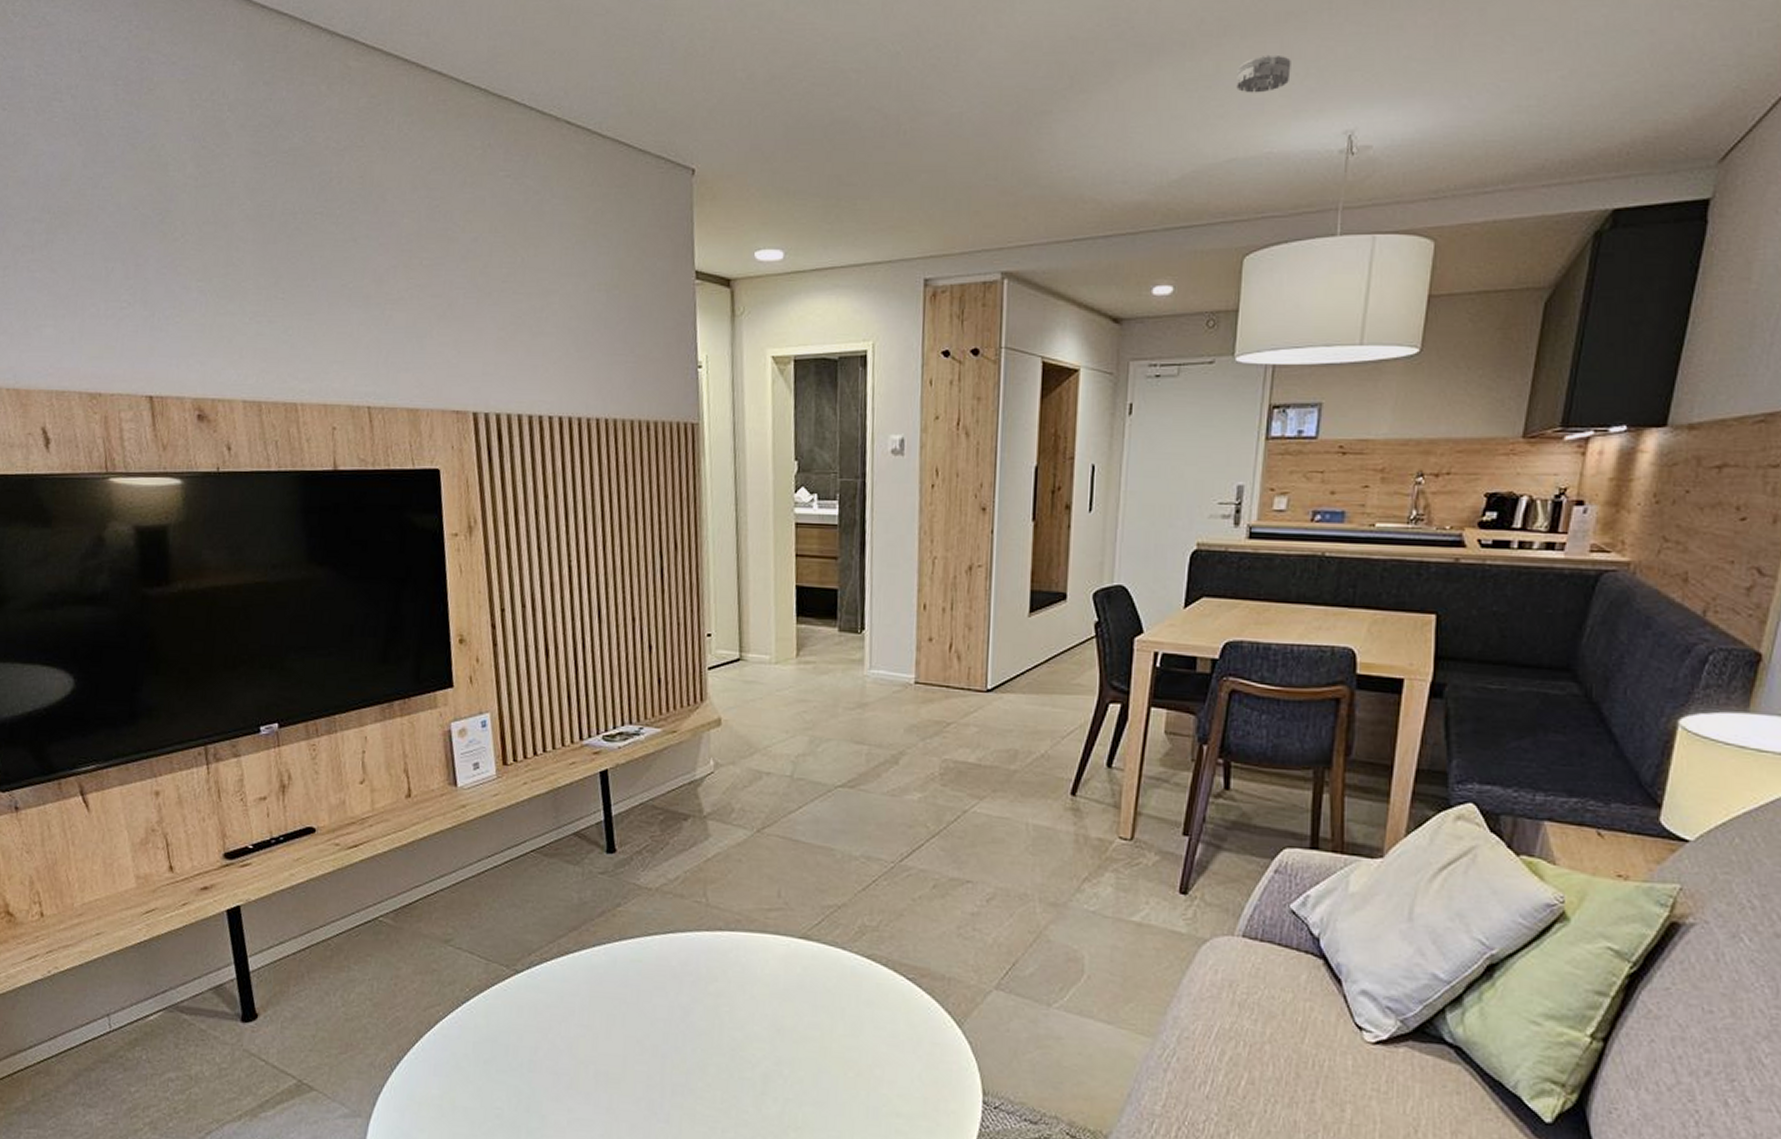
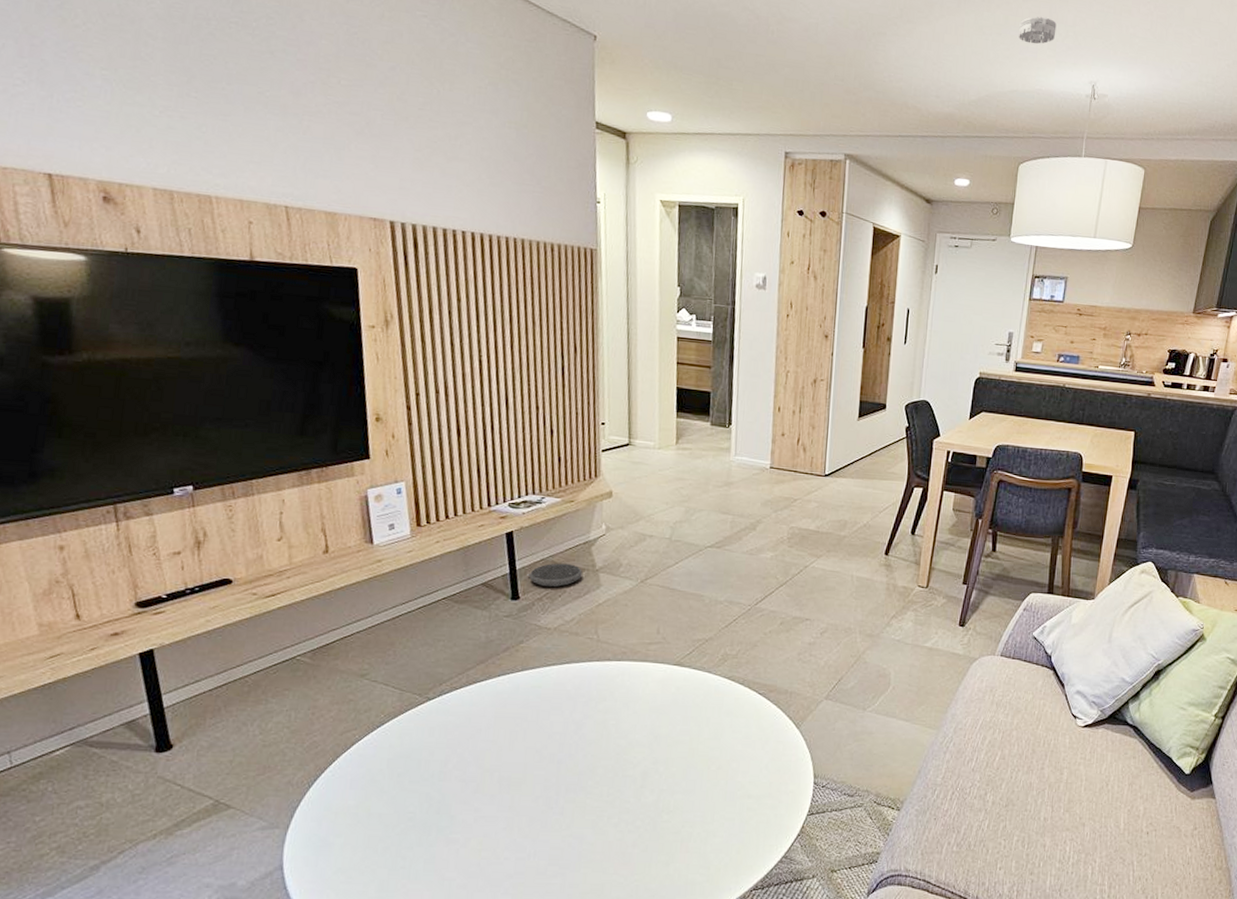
speaker: none [624,808,688,838] -> present [527,563,582,588]

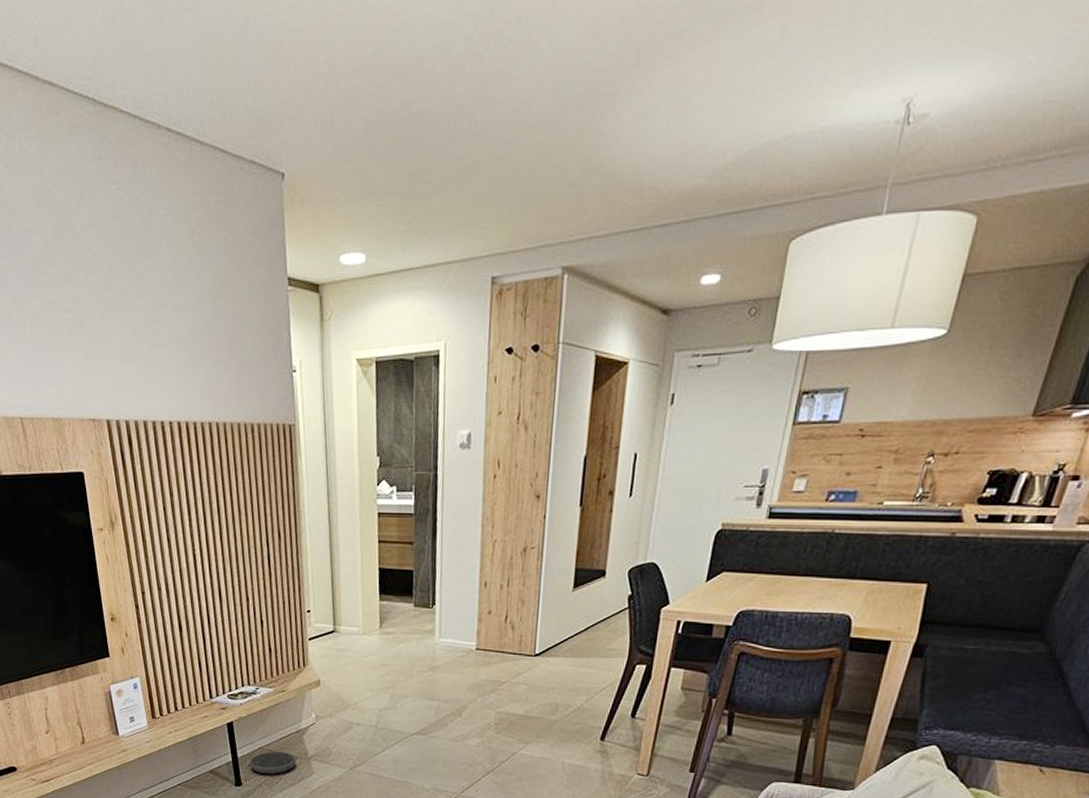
smoke detector: present [1019,16,1057,44] -> none [801,13,859,61]

